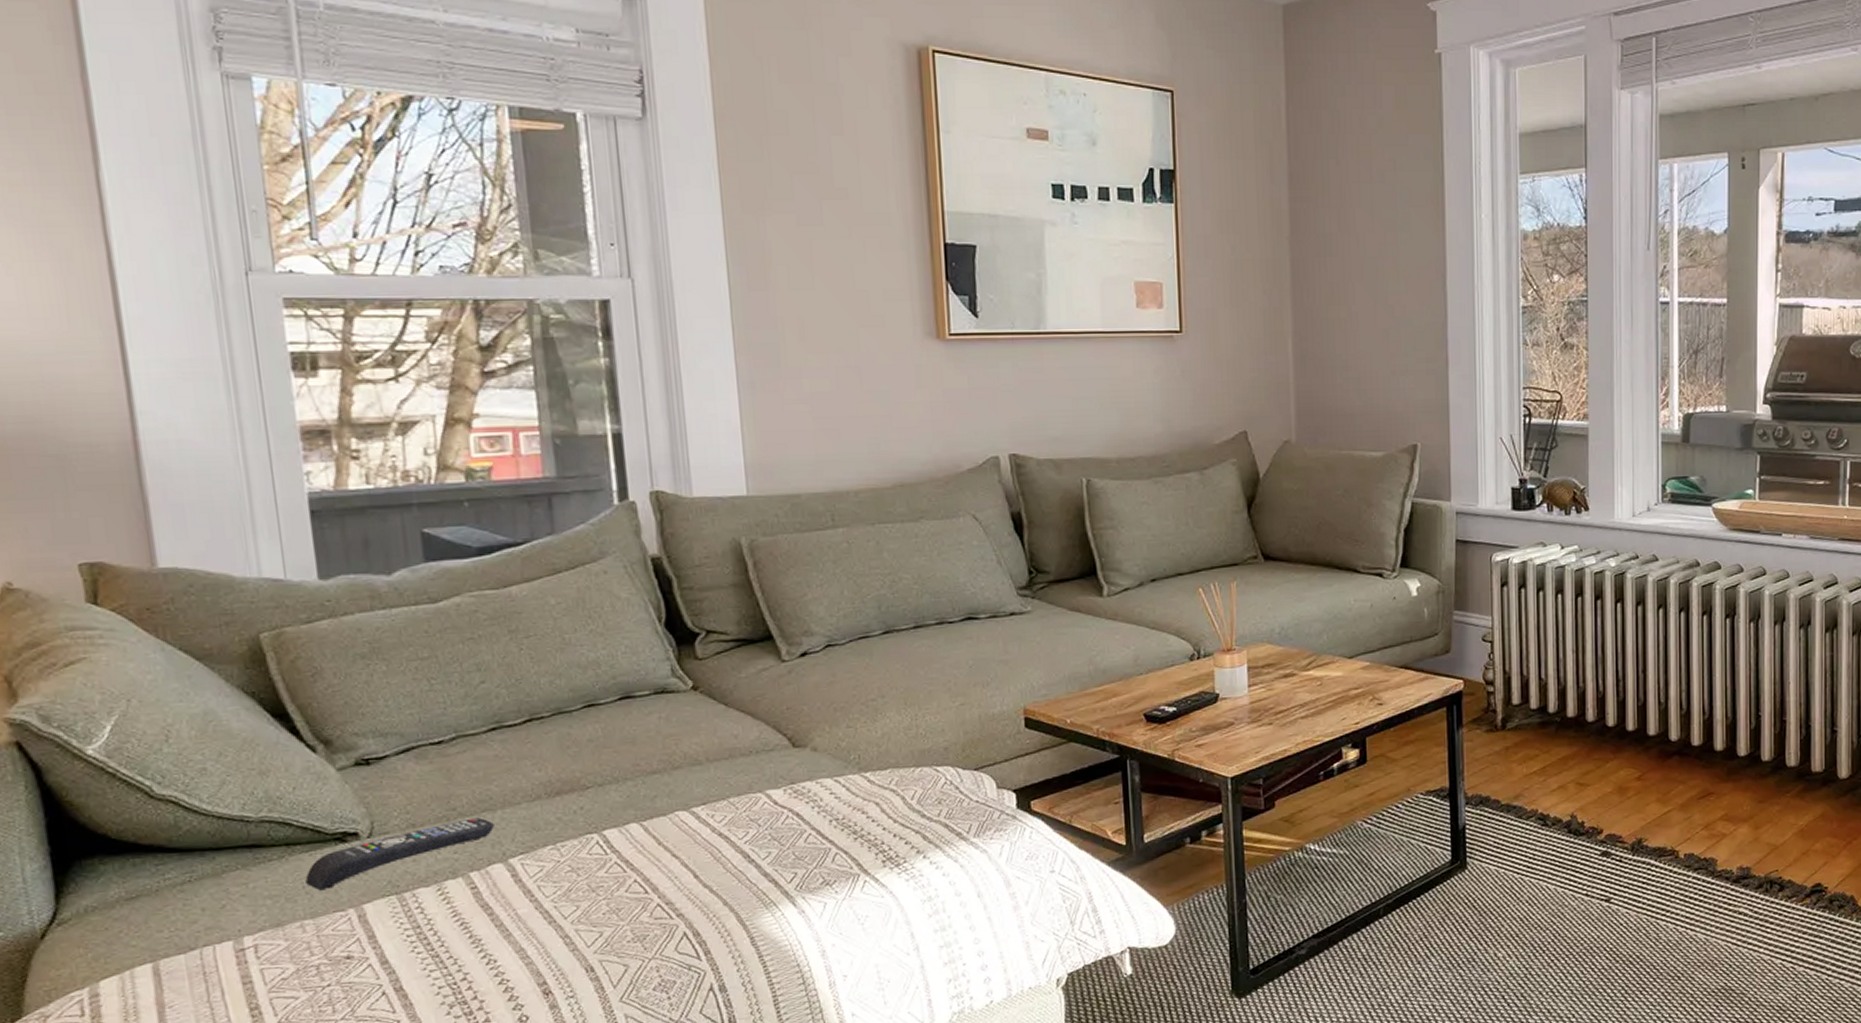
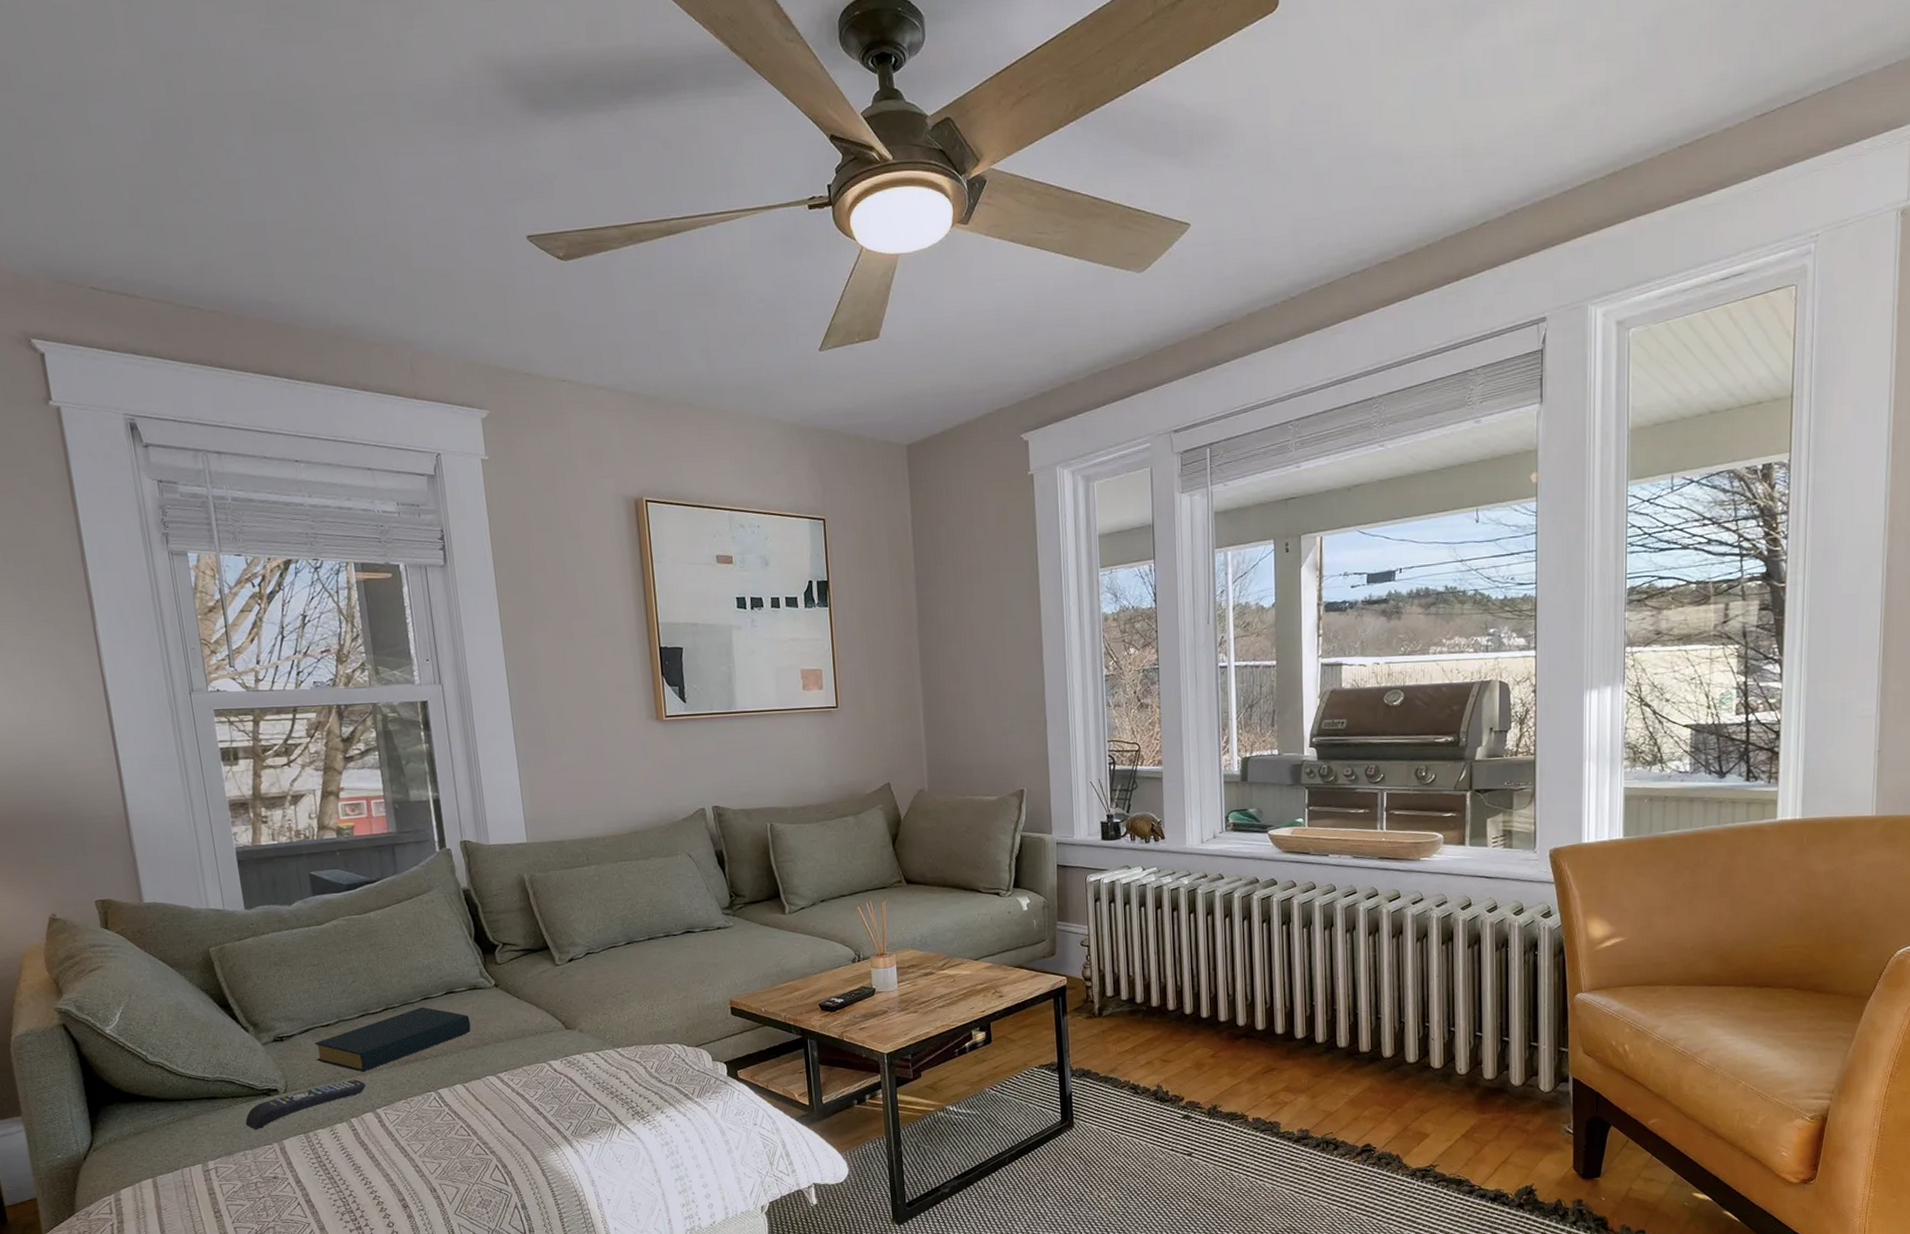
hardback book: none [417,717,655,808] -> present [314,1007,471,1072]

